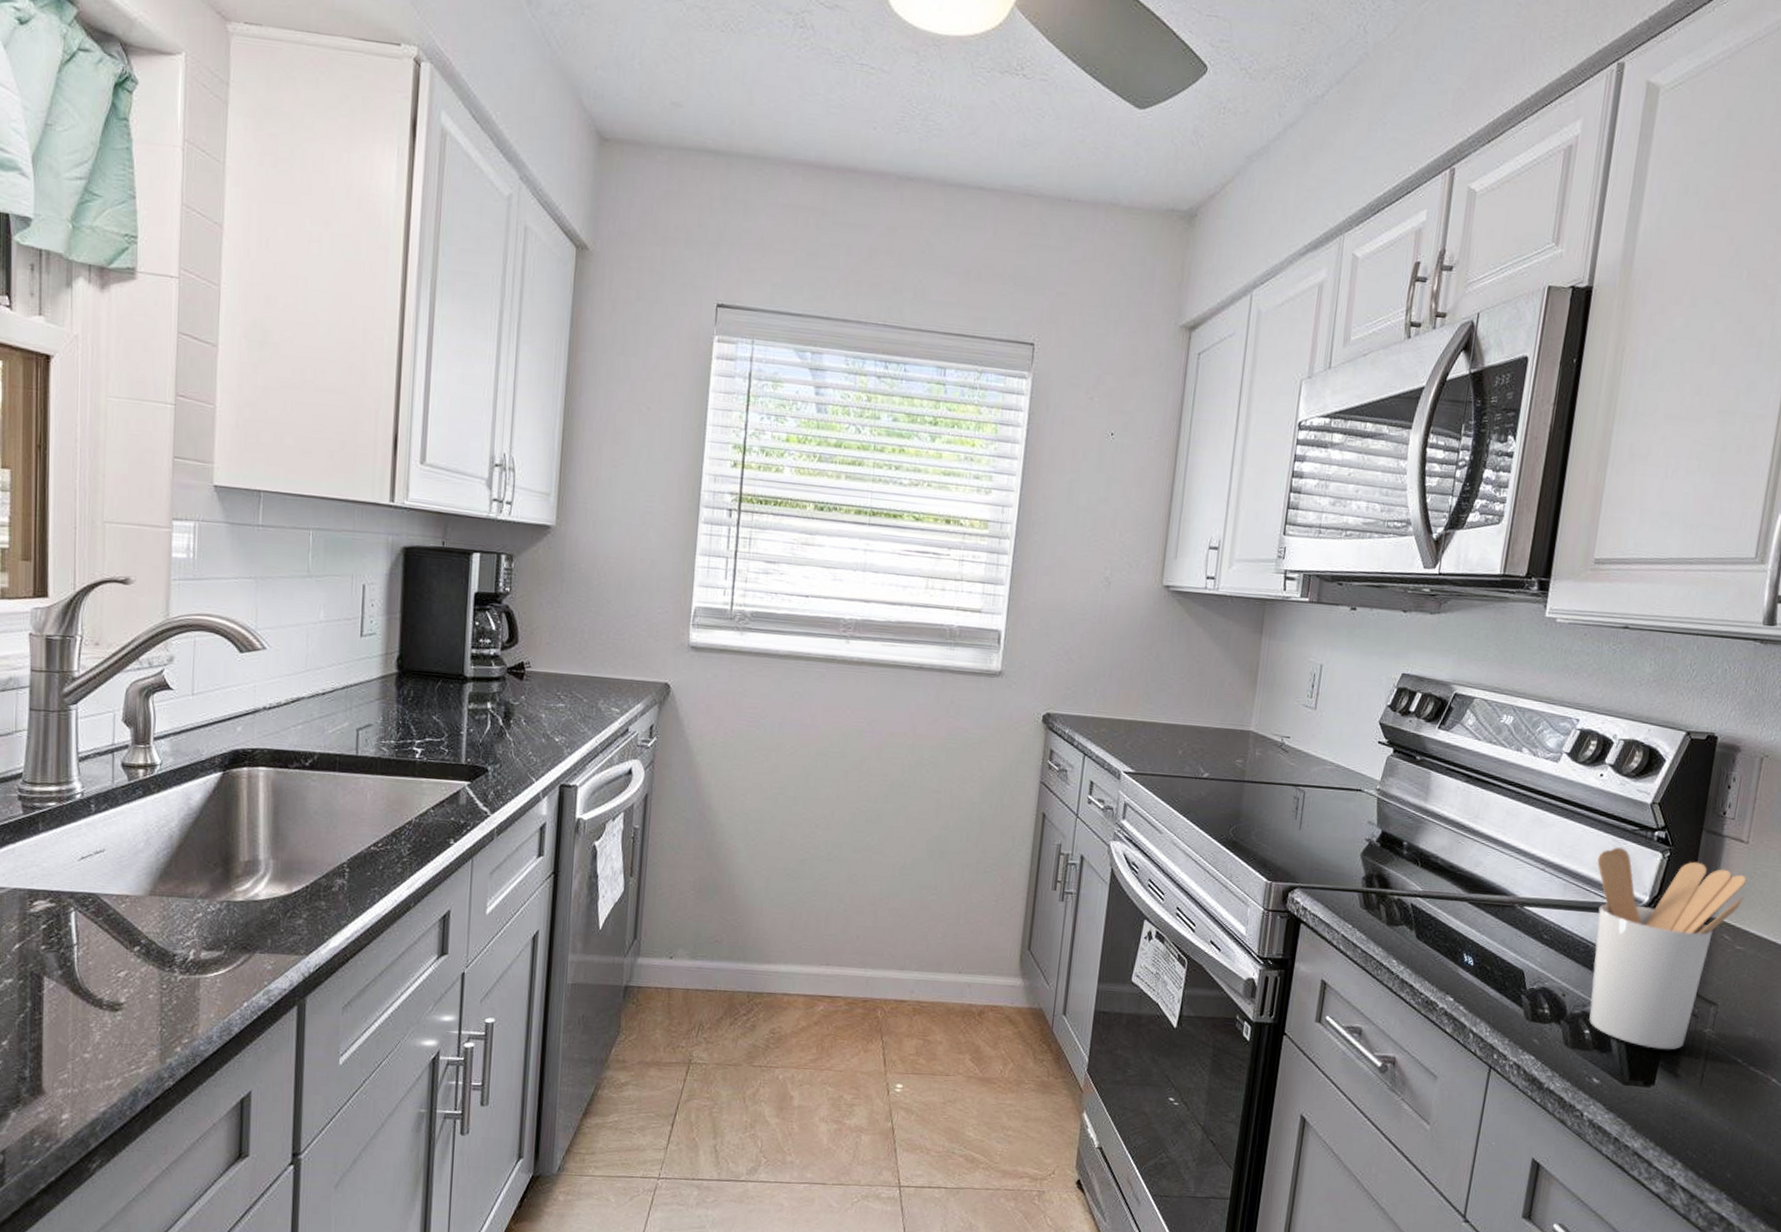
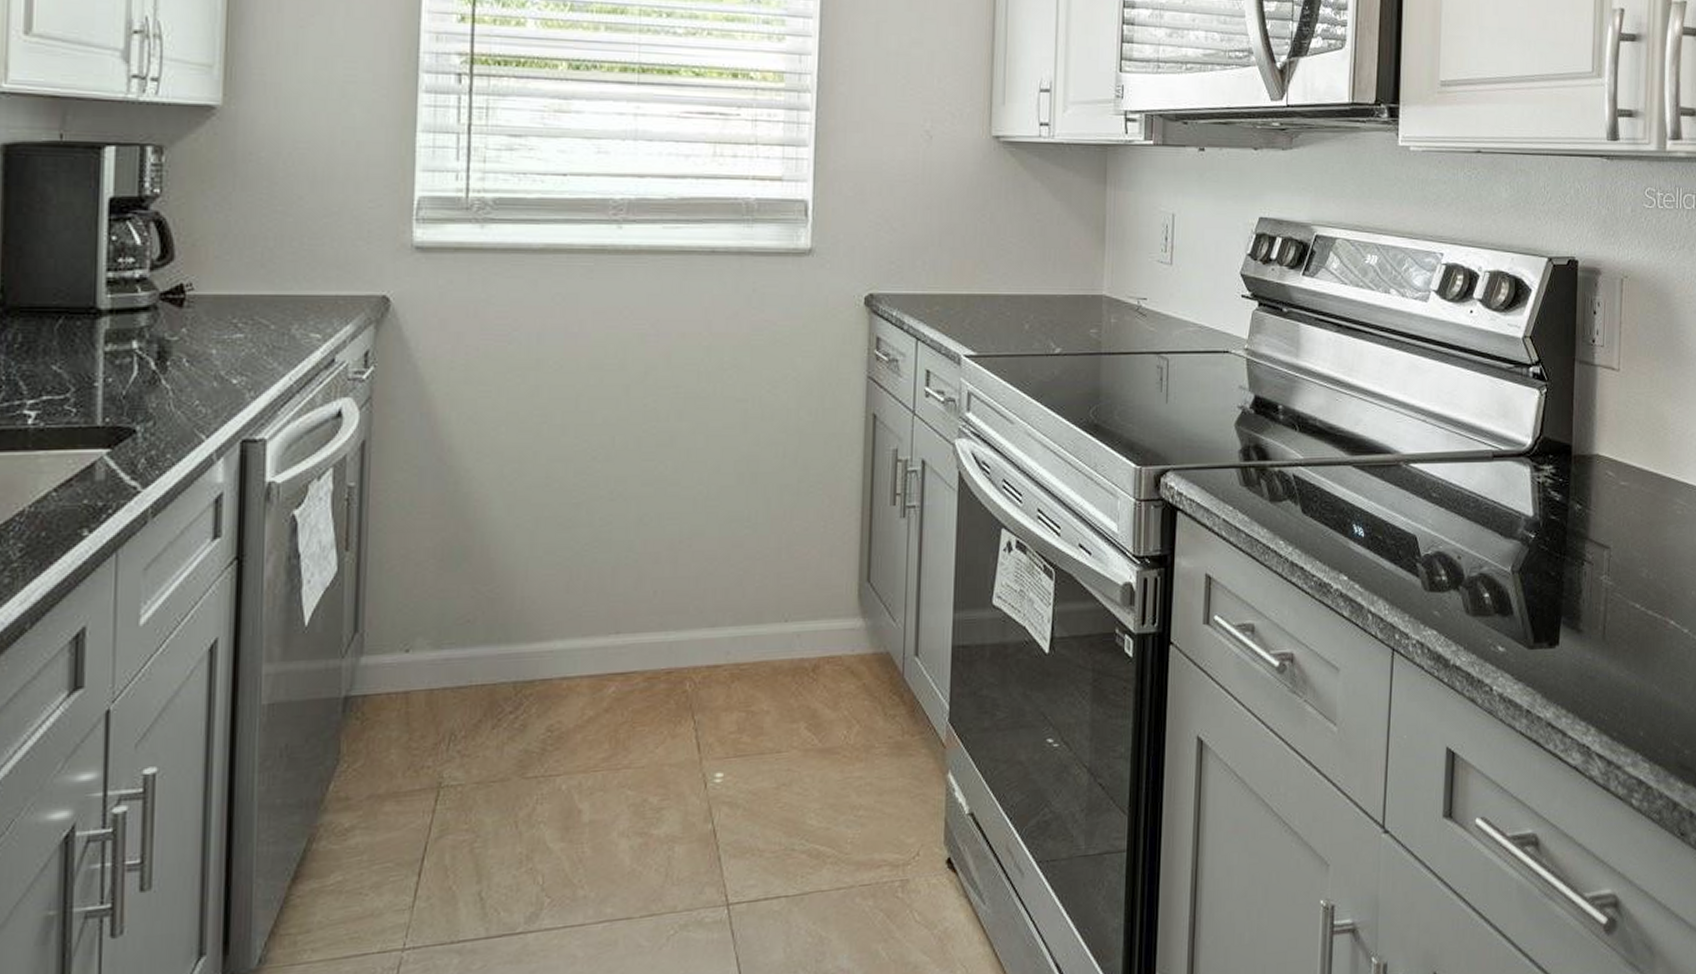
utensil holder: present [1589,847,1747,1050] -> none [1477,388,1623,605]

